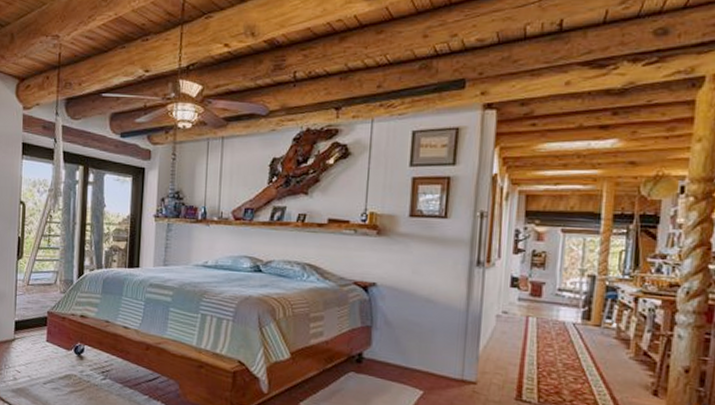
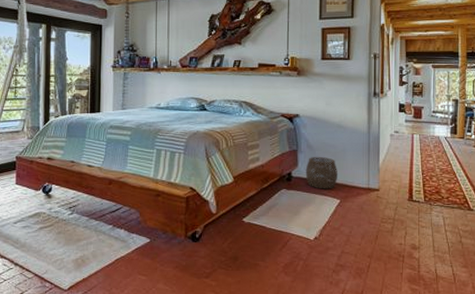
woven basket: none [380,336,423,377] -> present [305,157,339,189]

